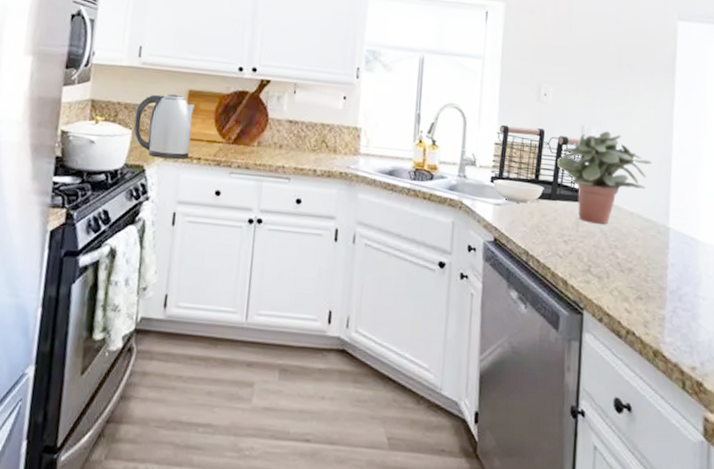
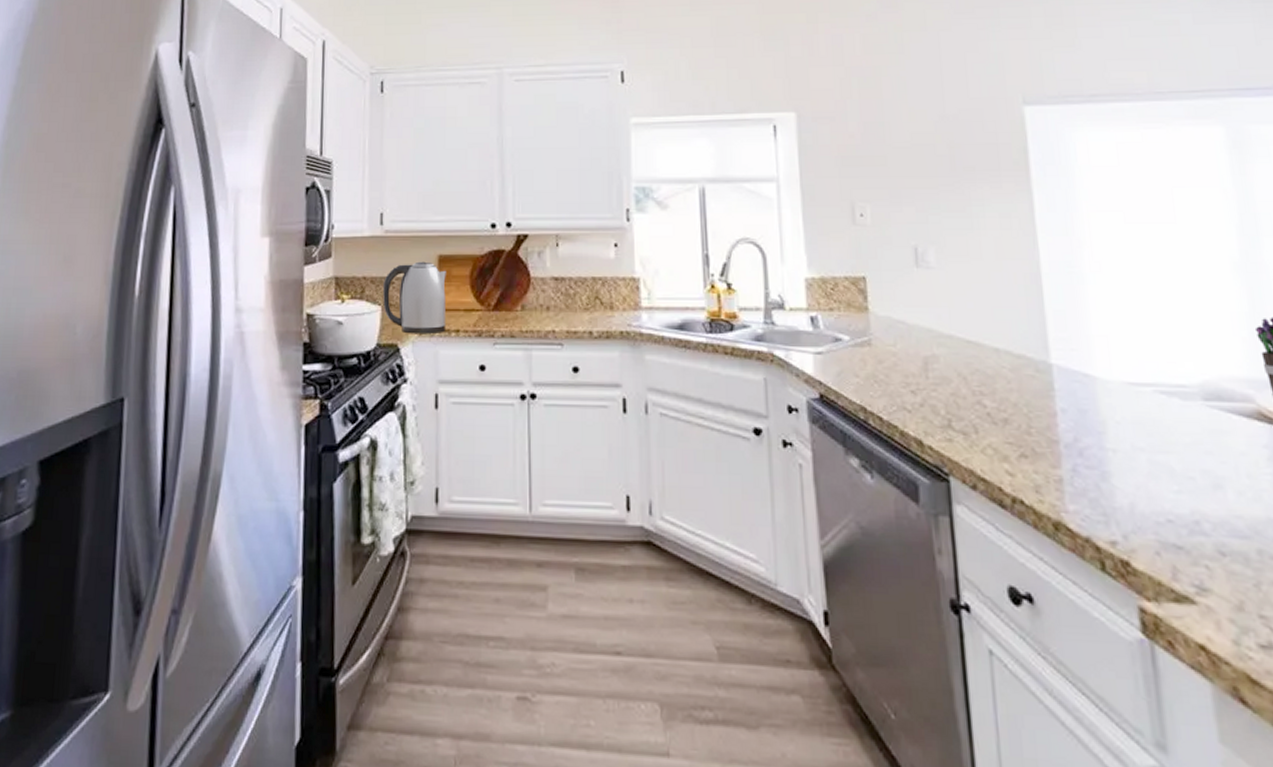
dish rack: present [490,124,581,202] -> none [804,256,925,342]
bowl: present [493,179,544,204] -> none [809,323,876,349]
potted plant: present [557,131,651,224] -> none [888,251,1014,366]

